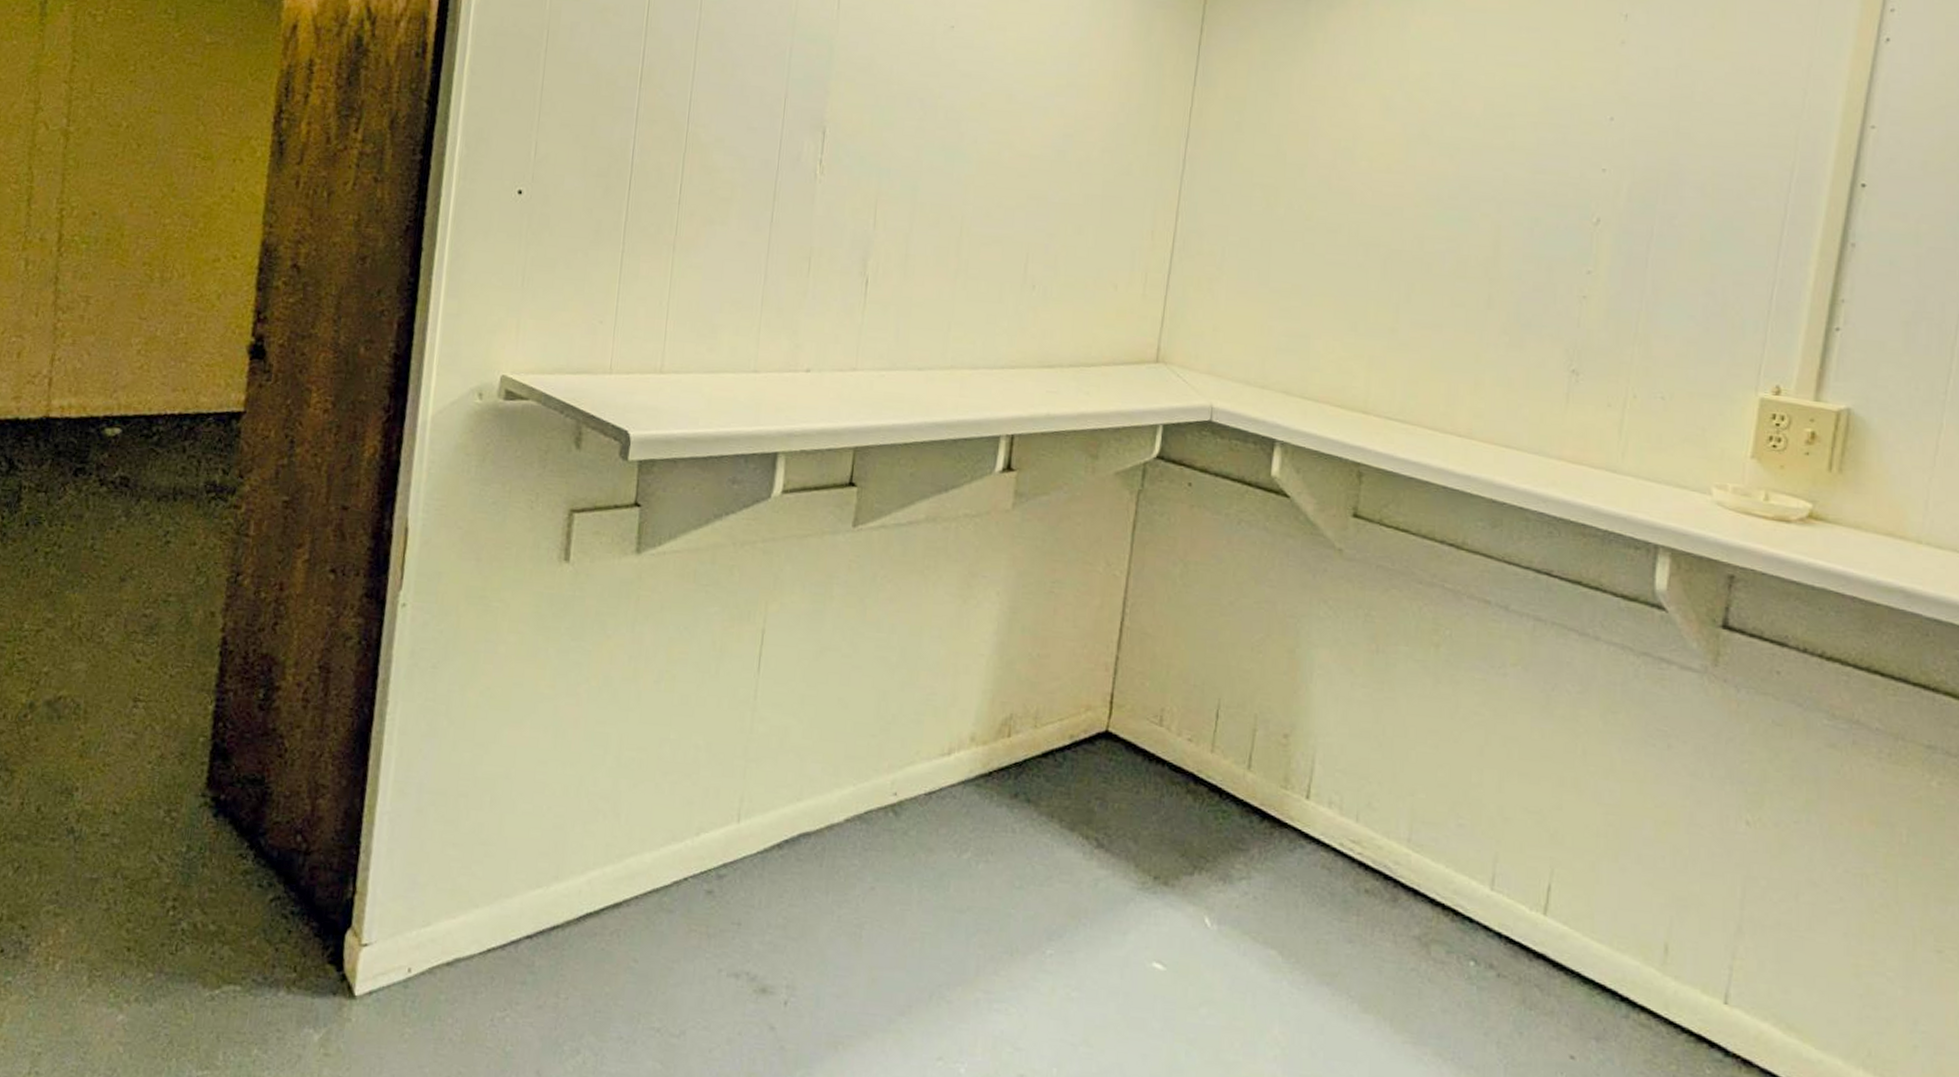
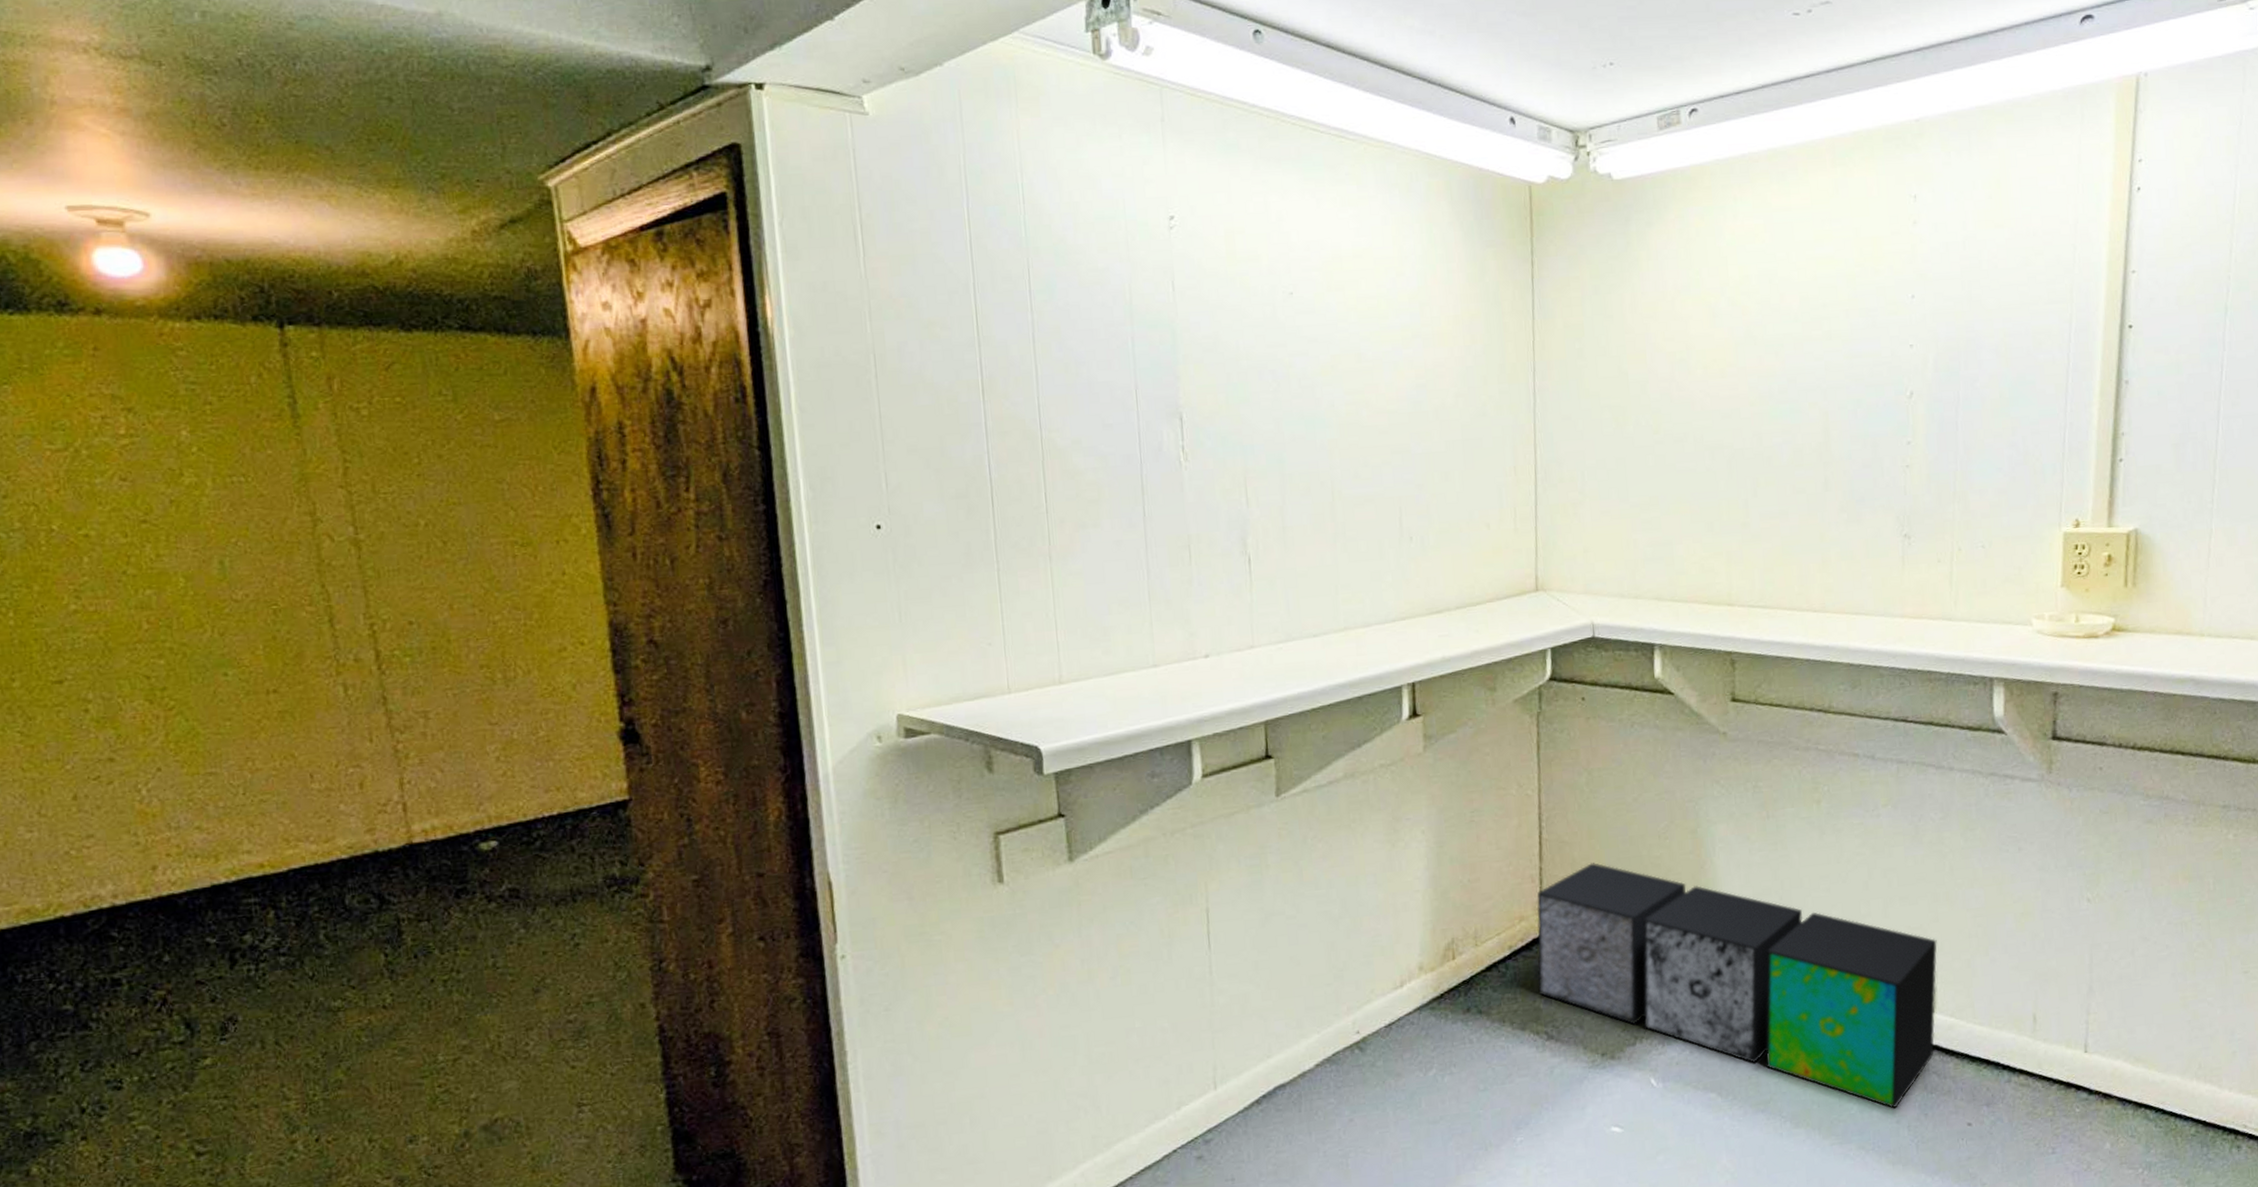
storage boxes: none [1095,663,1558,1018] -> present [1536,863,1937,1109]

